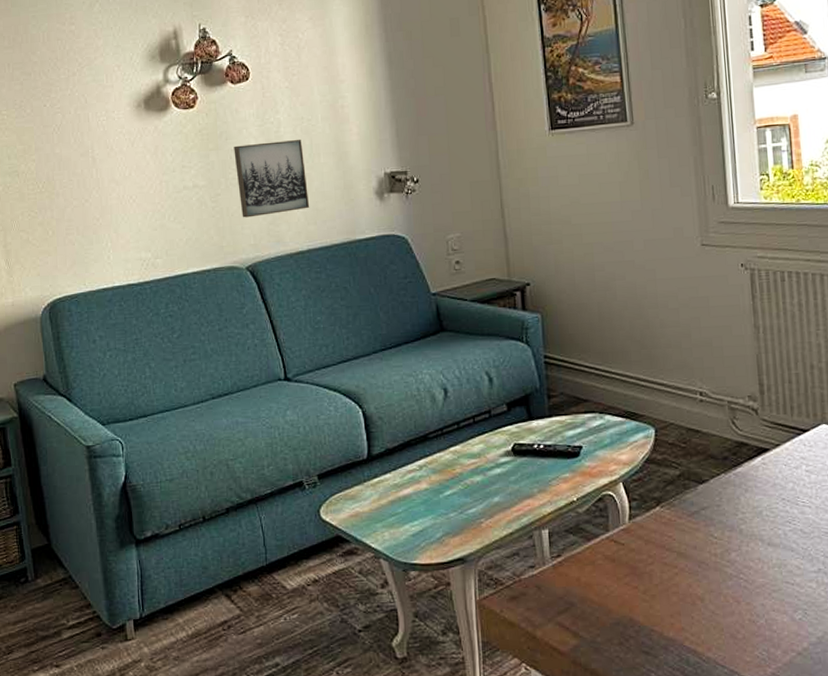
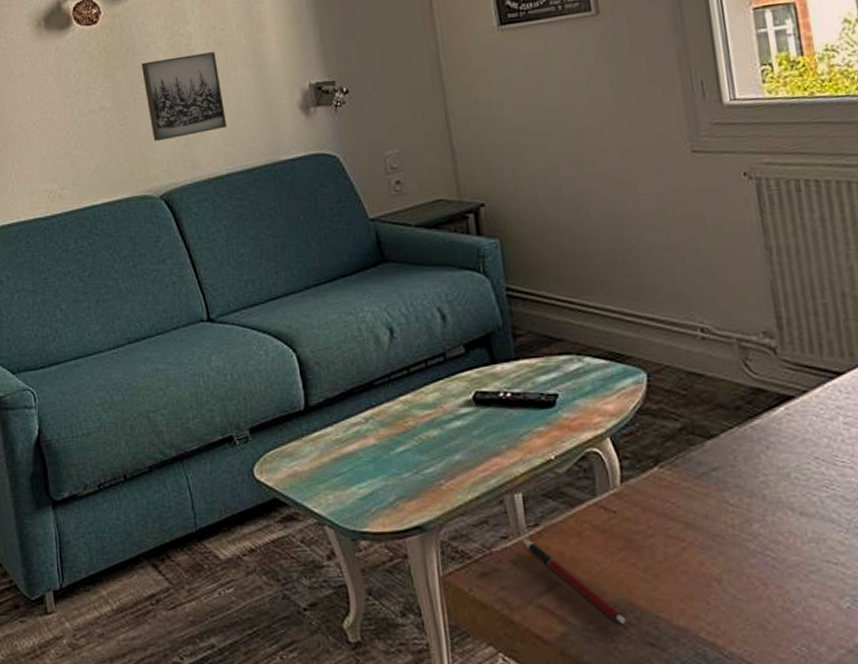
pen: none [546,567,627,637] -> present [521,538,626,624]

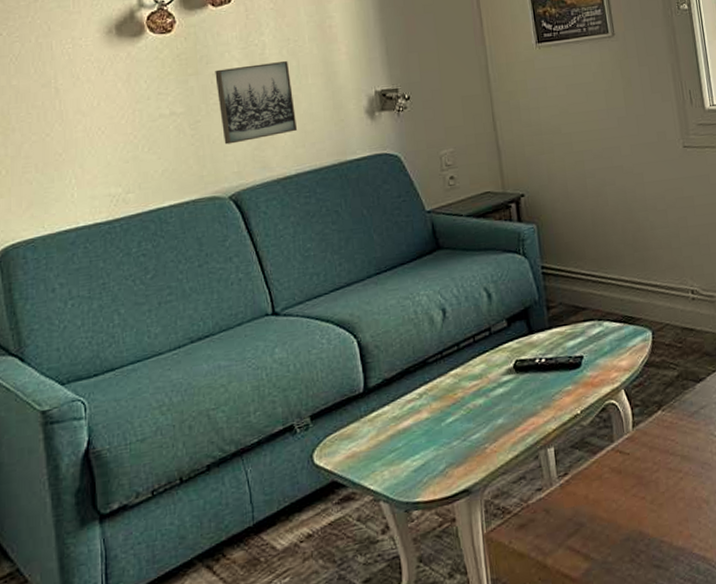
pen: present [521,538,626,624] -> none [553,487,637,553]

